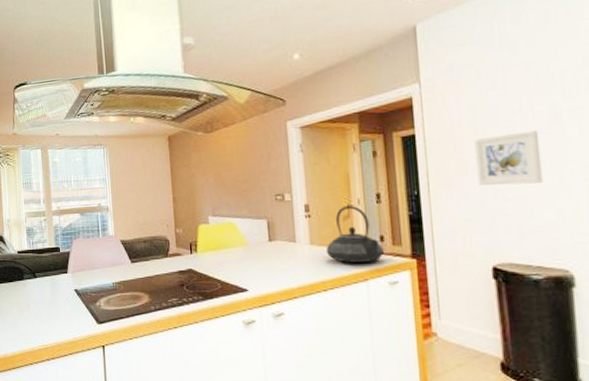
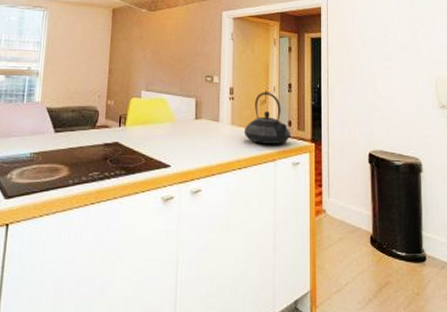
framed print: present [474,131,543,186] -> none [362,46,405,87]

